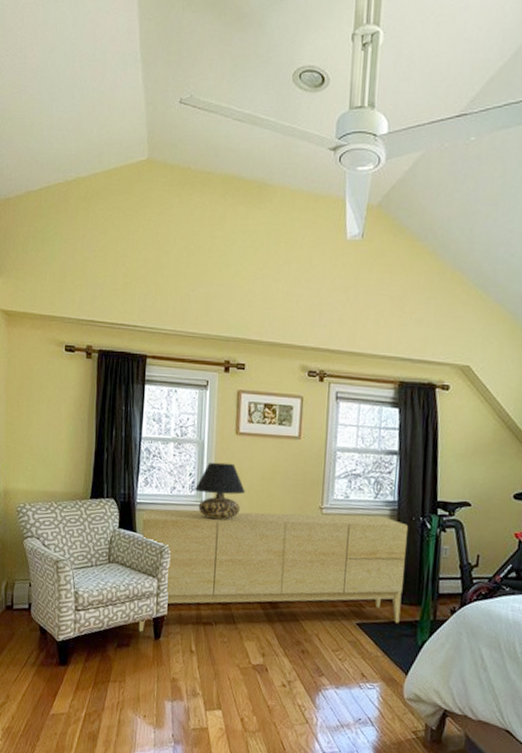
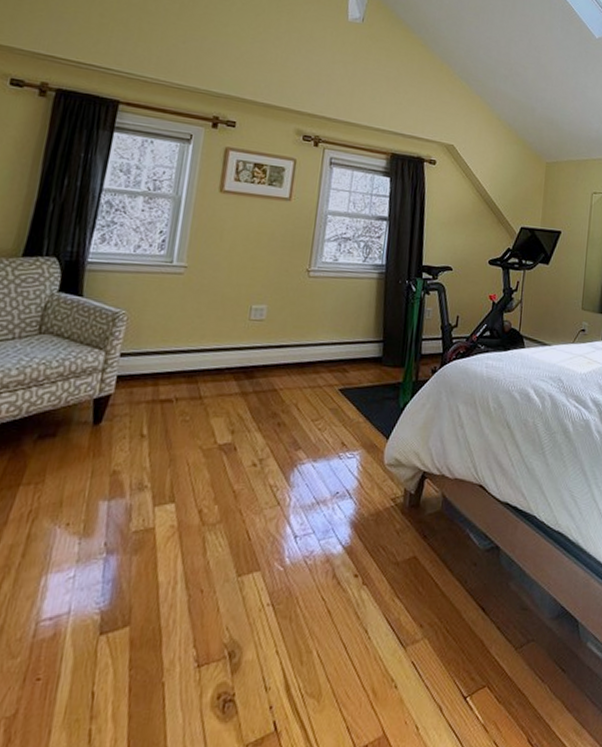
sideboard: present [138,509,408,632] -> none [71,270,394,417]
table lamp: present [194,462,245,520] -> none [164,219,226,282]

